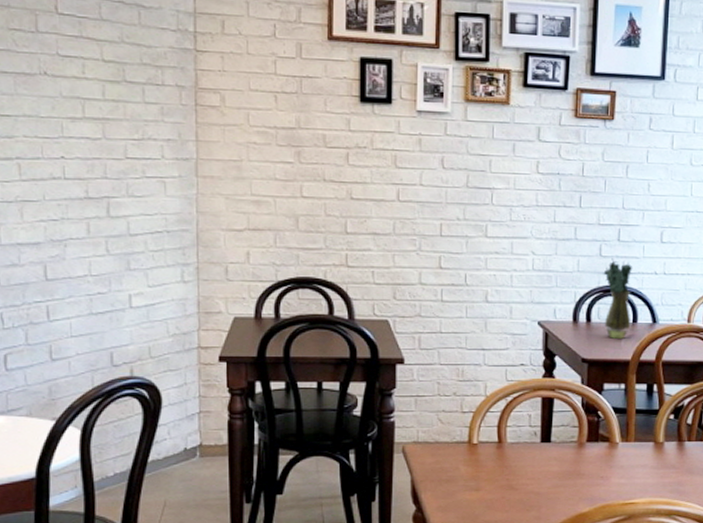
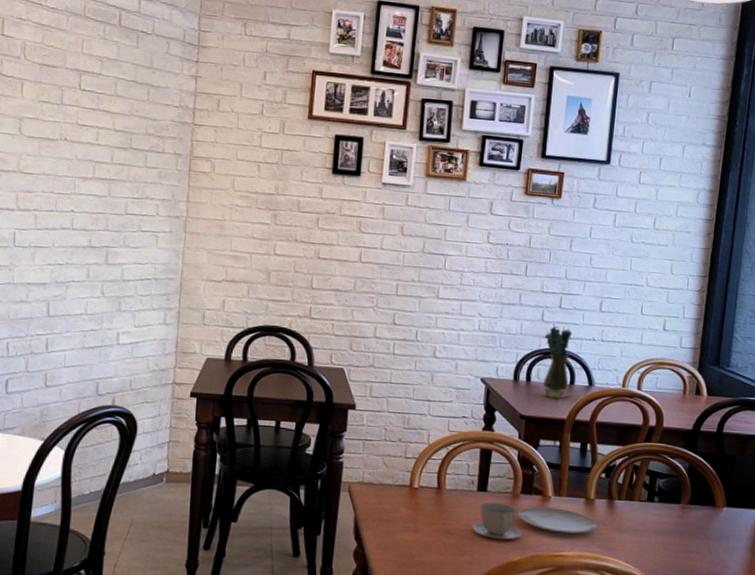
teacup: none [538,453,591,492] -> present [472,502,523,540]
plate: none [585,454,668,480] -> present [518,507,598,534]

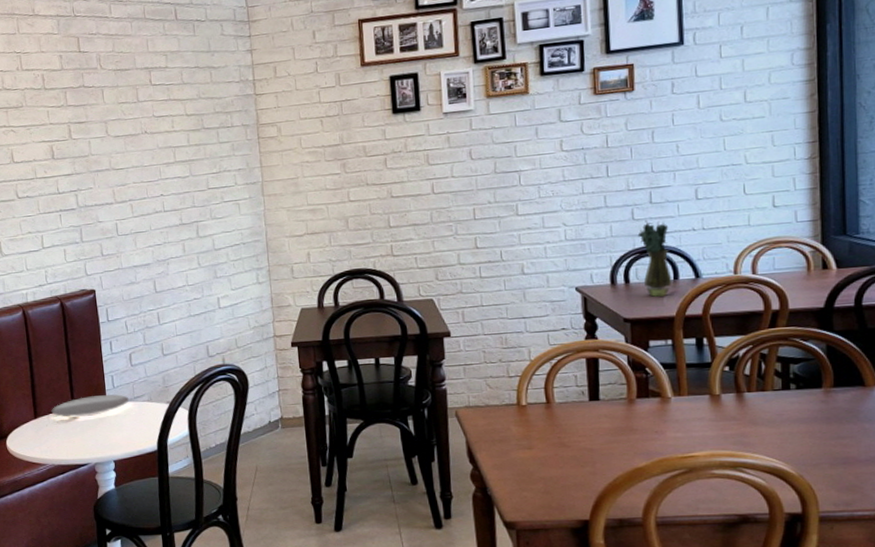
teacup: present [472,502,523,540] -> none [589,409,645,447]
plate: present [518,507,598,534] -> none [637,408,728,434]

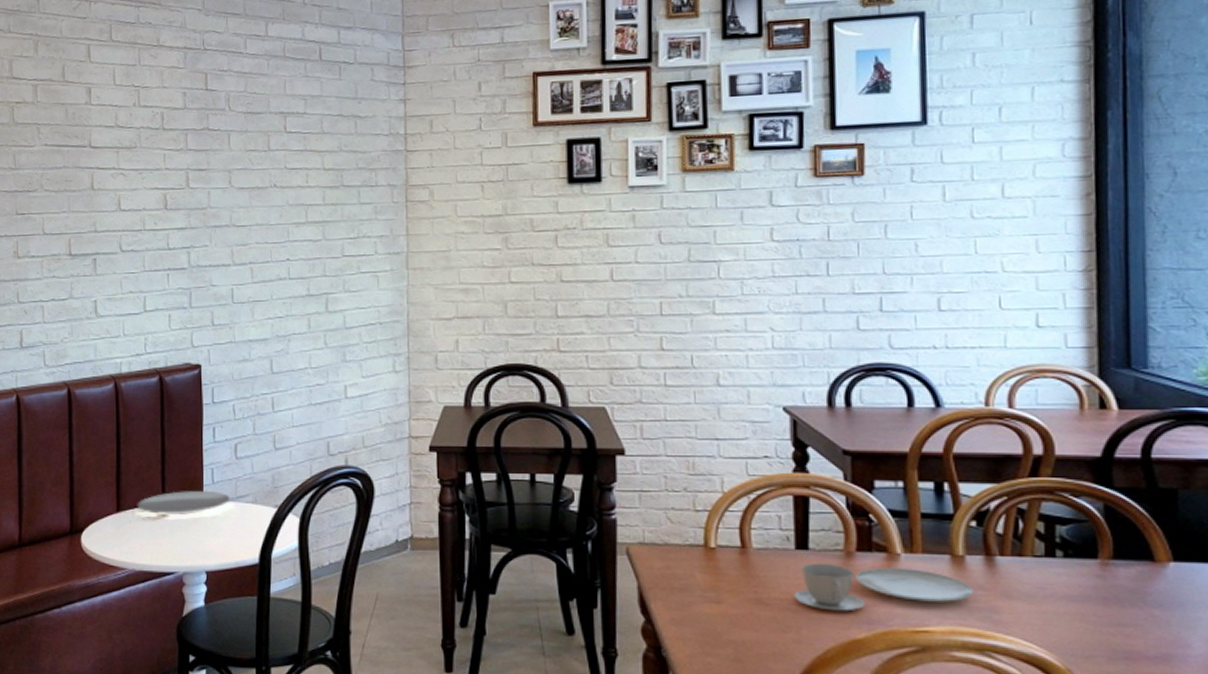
teacup: none [589,409,645,447] -> present [794,563,866,612]
vase: present [637,220,673,297] -> none [863,332,906,426]
plate: none [637,408,728,434] -> present [856,567,974,602]

